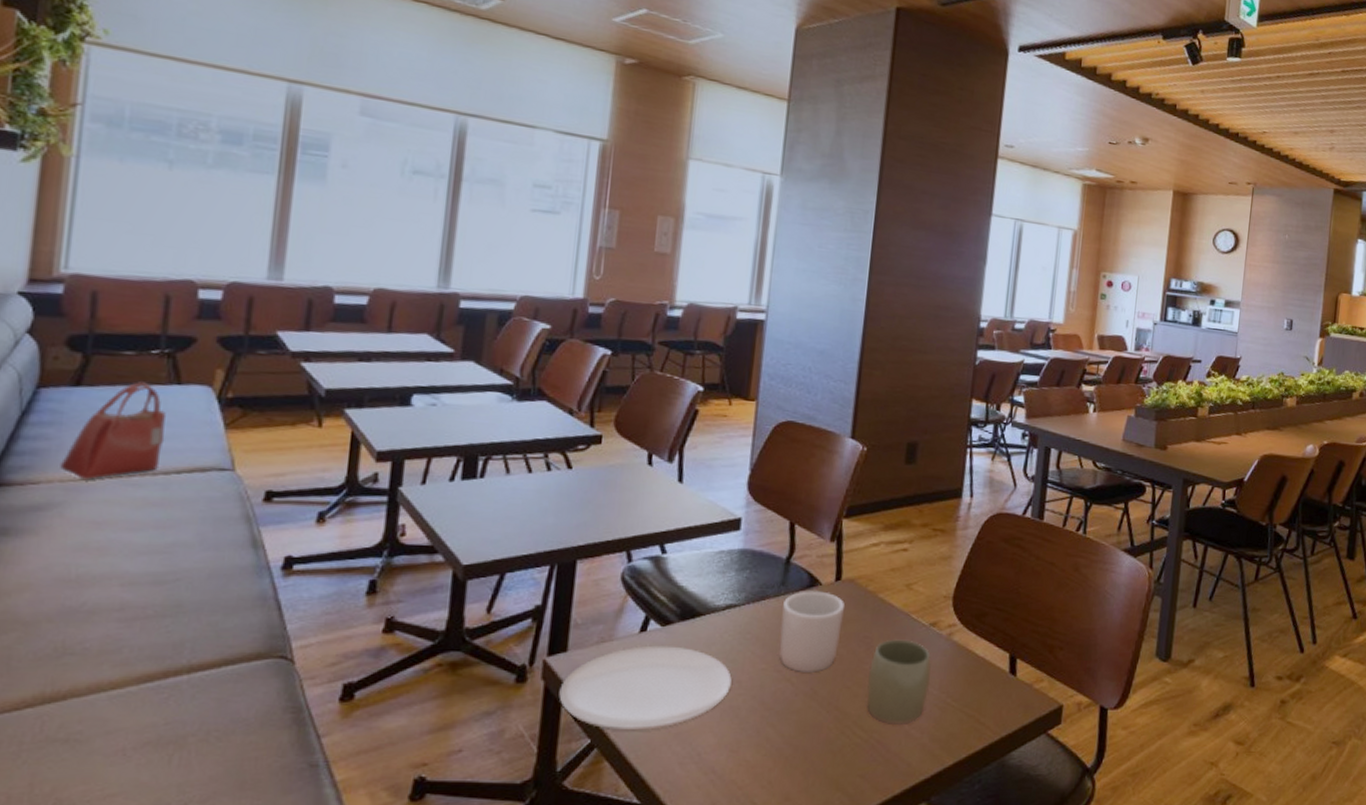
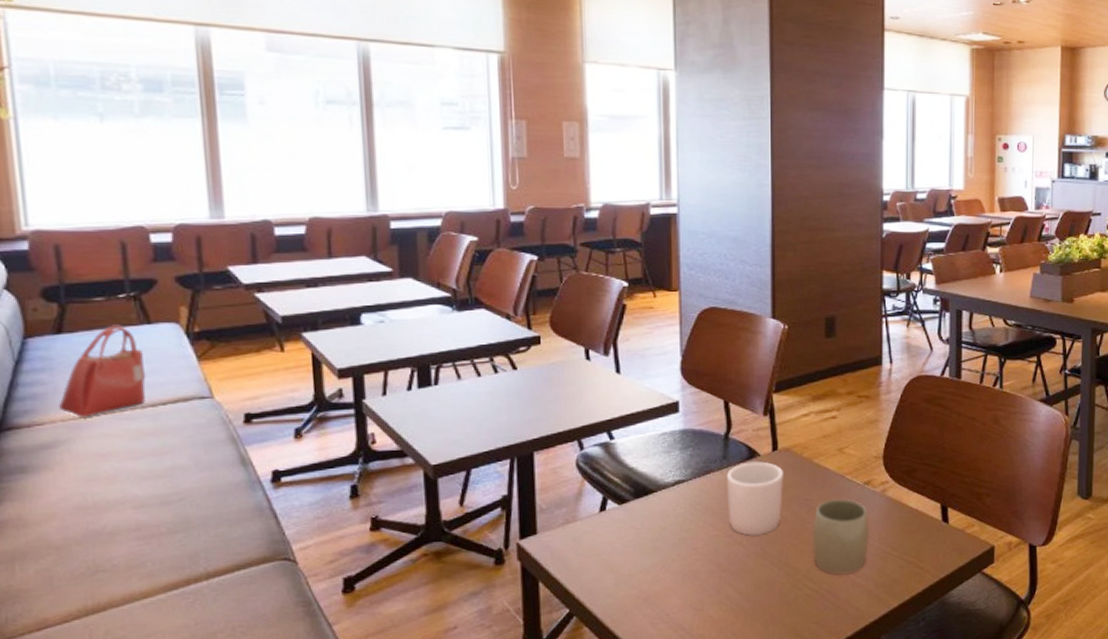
plate: present [559,645,732,731] -> none [535,521,688,600]

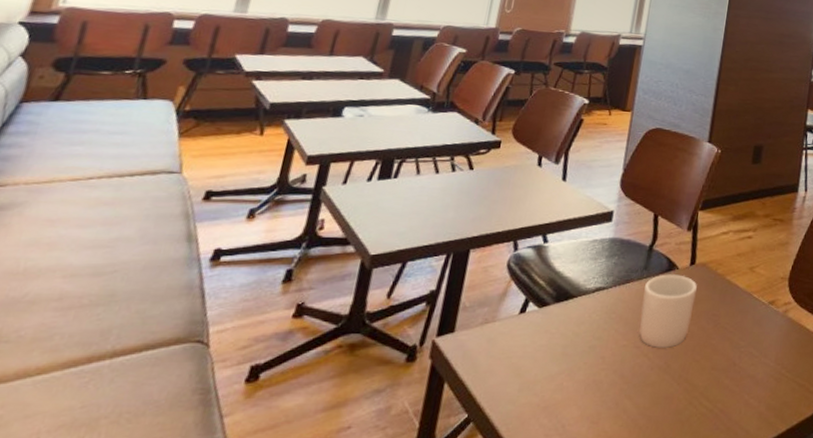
handbag: present [59,325,146,417] -> none [27,97,129,182]
mug: present [811,499,869,576] -> none [712,316,769,396]

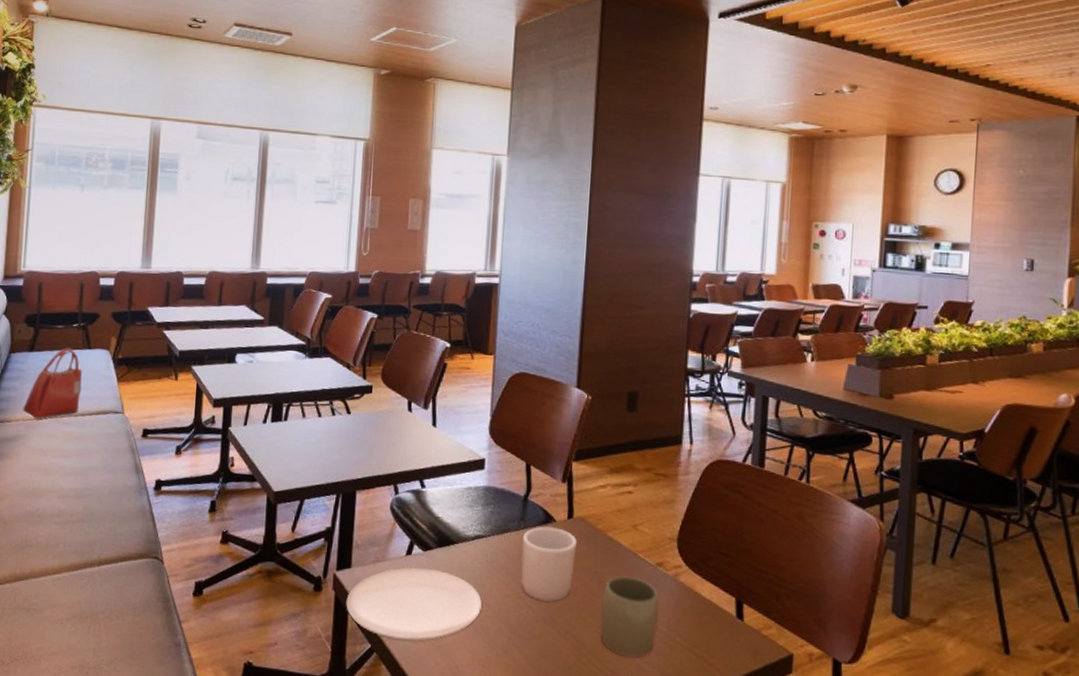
handbag: none [27,97,129,182] -> present [23,347,82,419]
plate: none [443,325,597,406] -> present [346,567,482,641]
mug: none [712,316,769,396] -> present [599,575,659,659]

